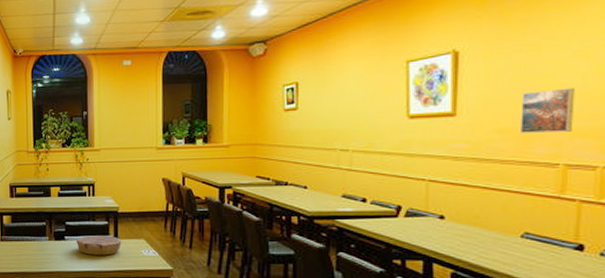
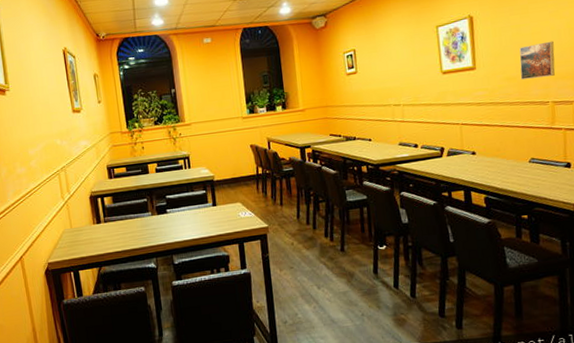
plate: present [76,235,121,255] -> none [178,203,220,224]

